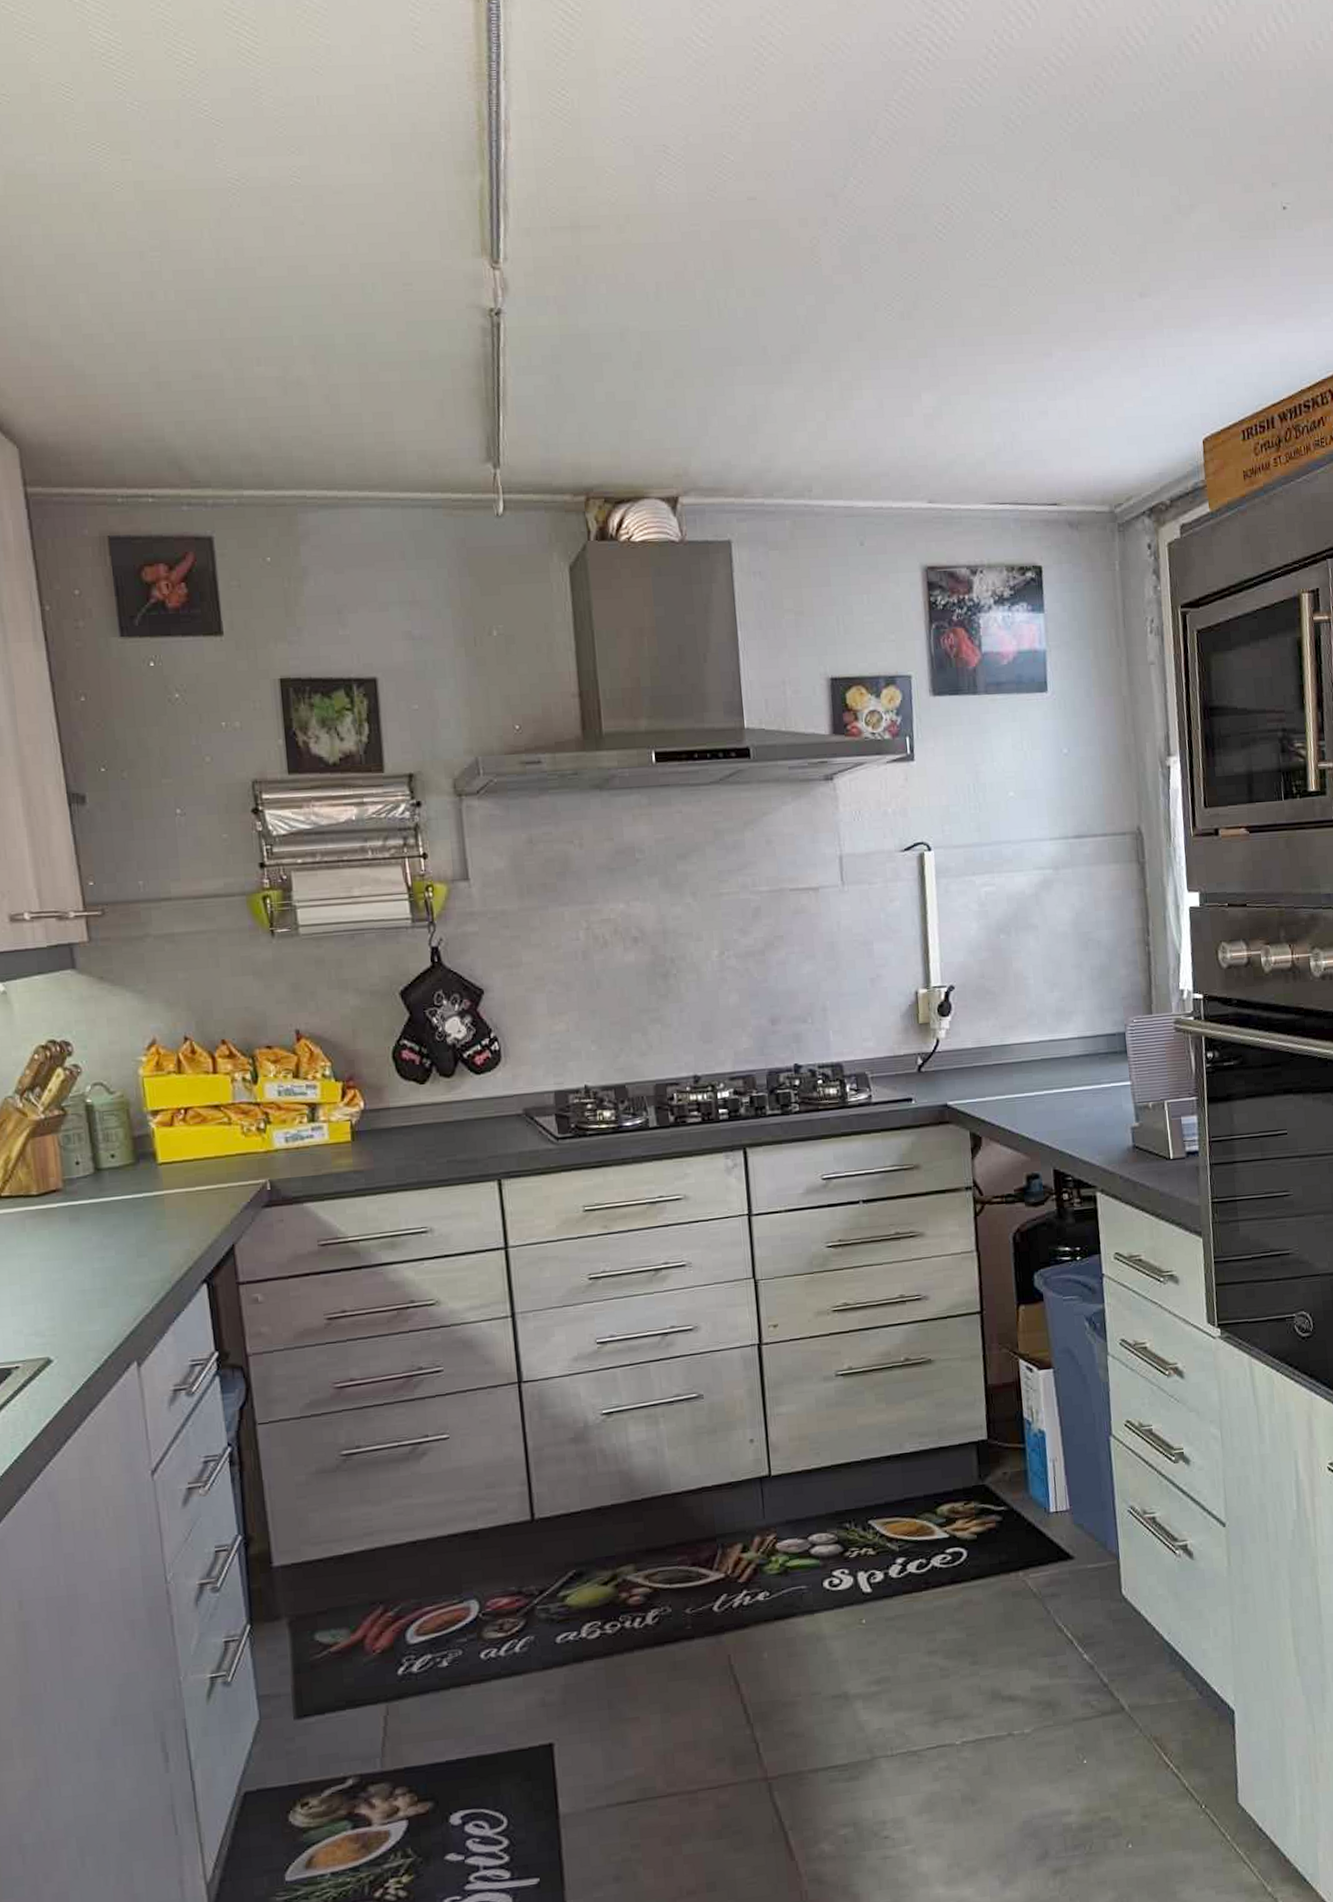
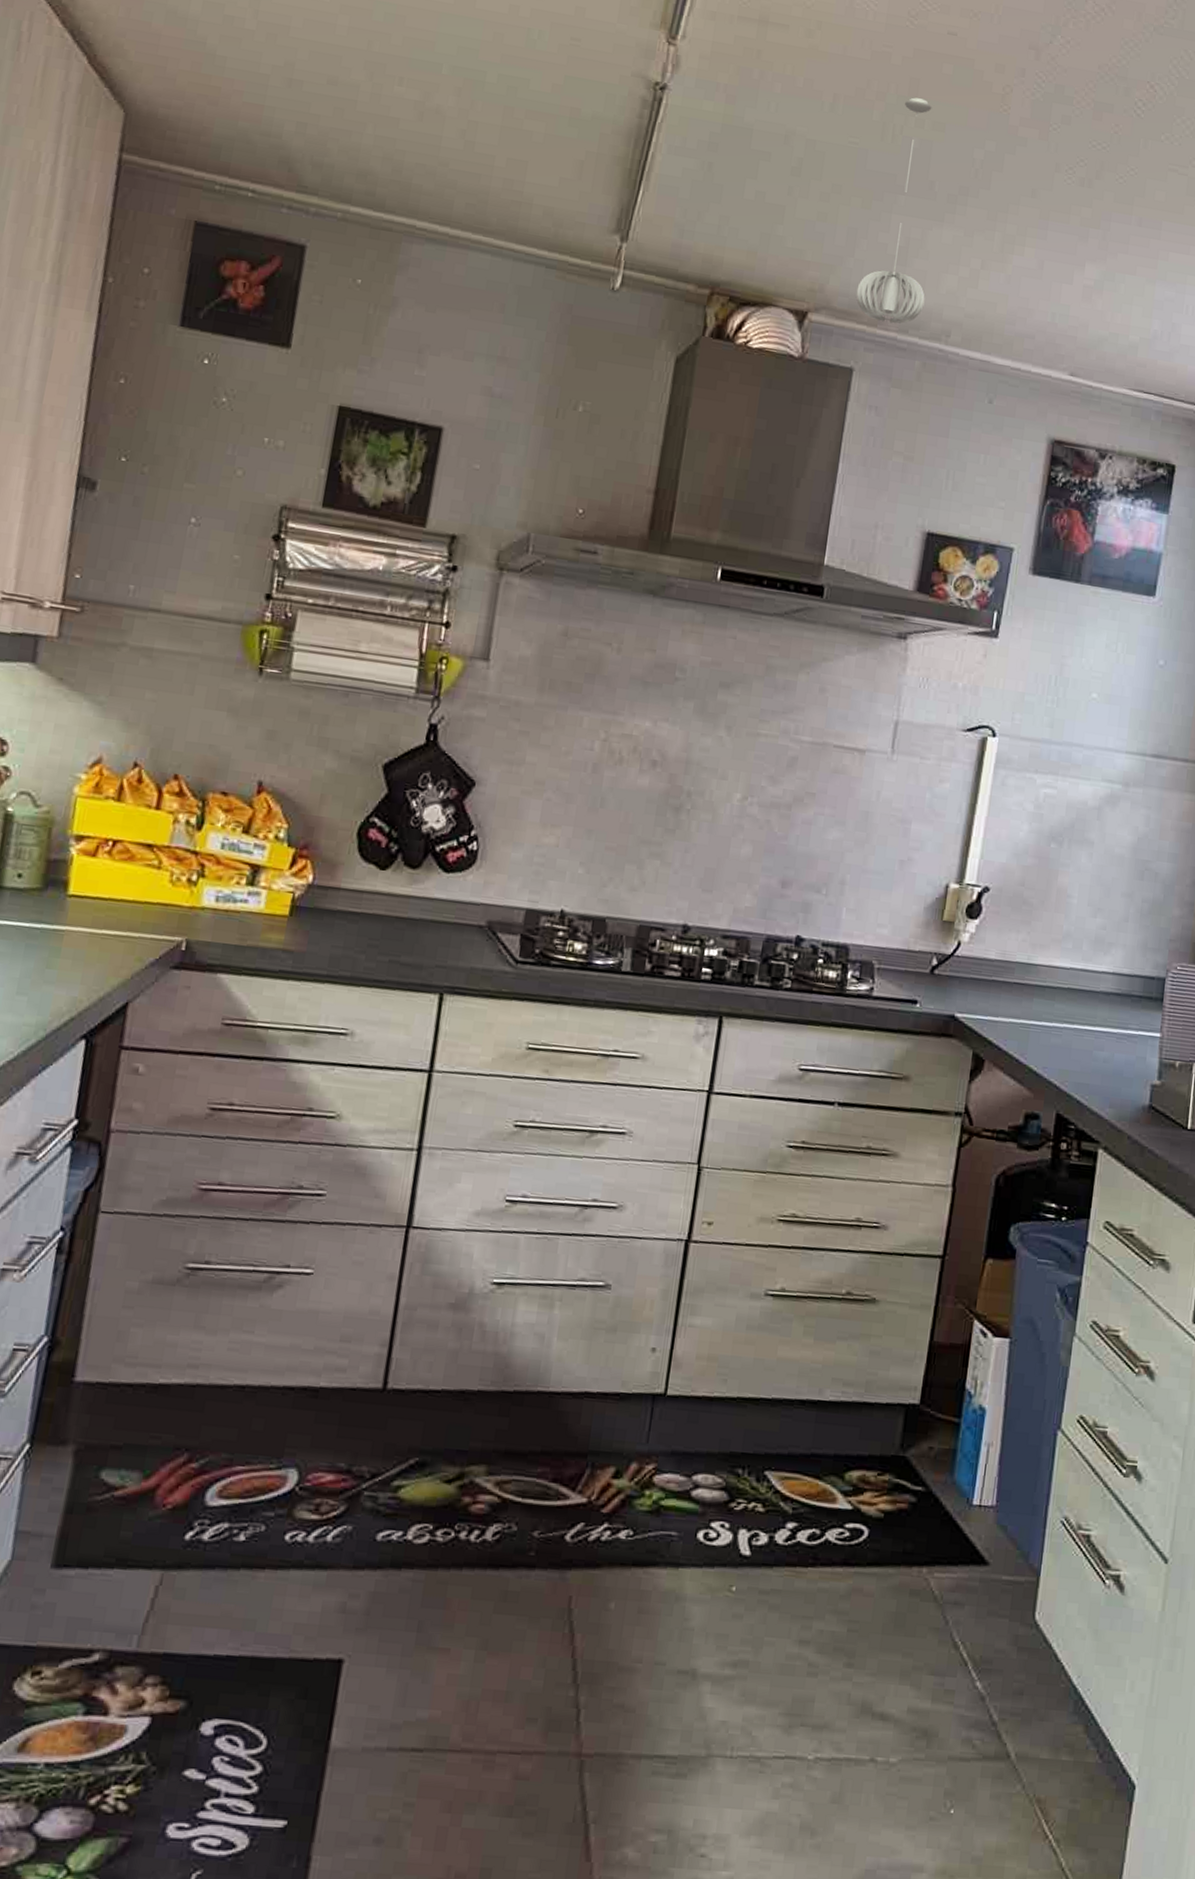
pendant light: none [717,269,782,491] -> present [856,97,932,324]

